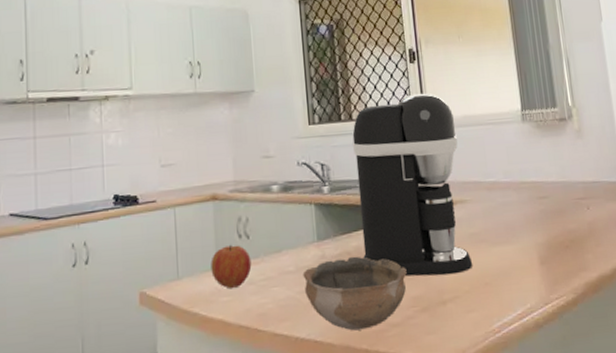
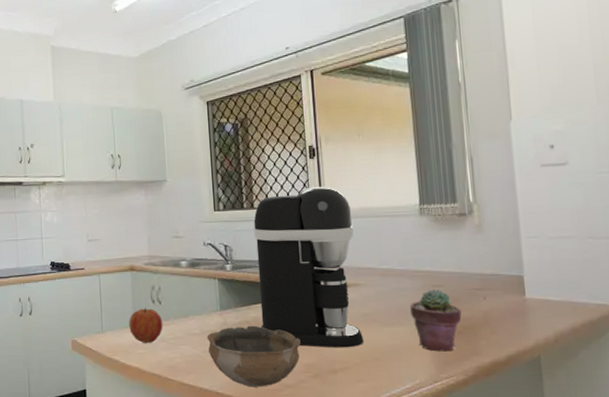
potted succulent: none [517,201,568,270] -> present [410,289,462,352]

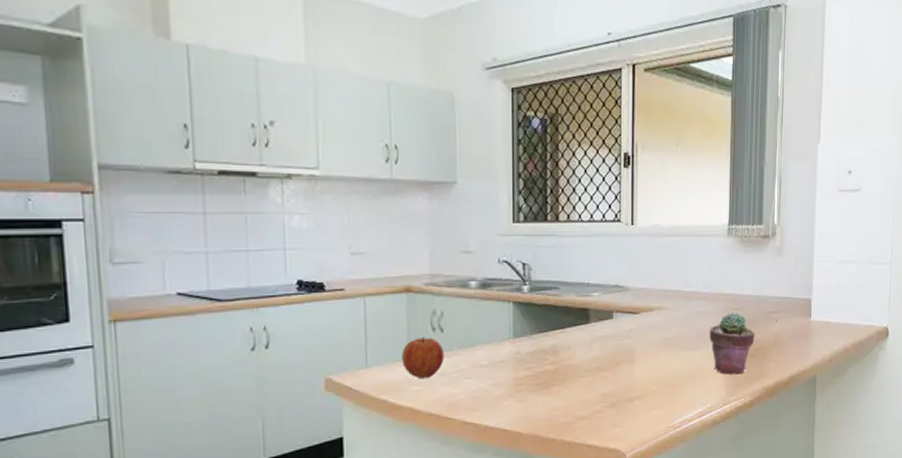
bowl: present [207,325,301,387] -> none [496,354,599,422]
coffee maker: present [253,186,364,348] -> none [556,199,663,376]

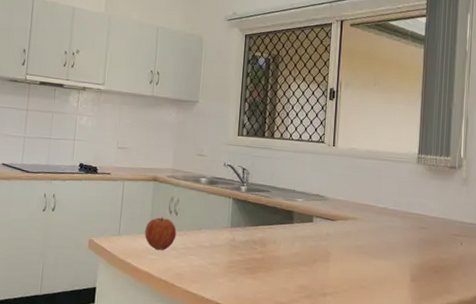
potted succulent: present [709,312,755,375] -> none [397,230,441,288]

